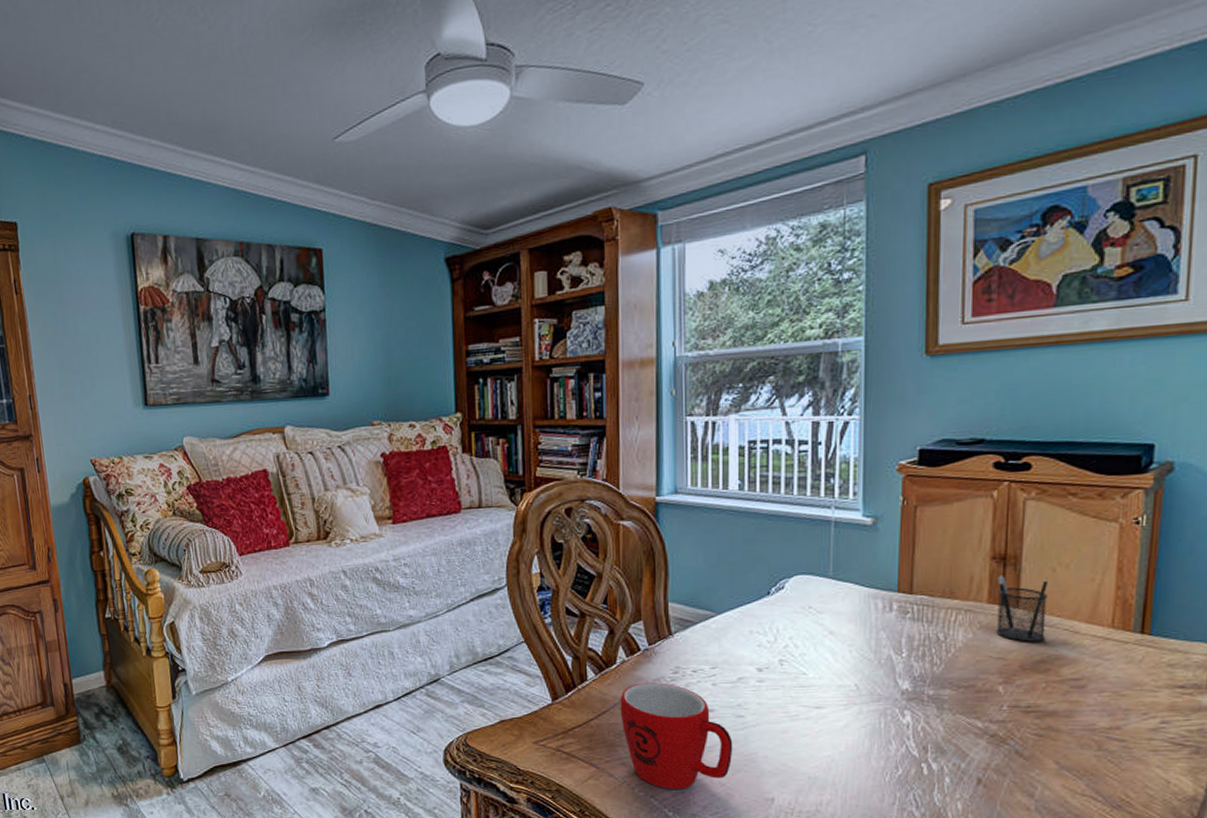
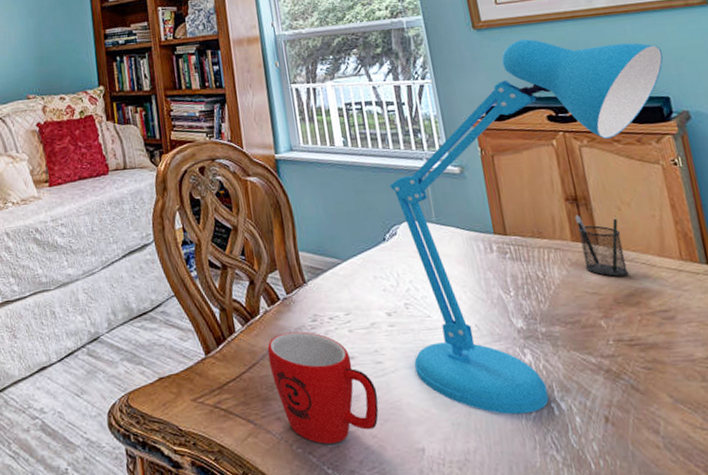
desk lamp: none [779,368,1161,772] -> present [389,38,663,415]

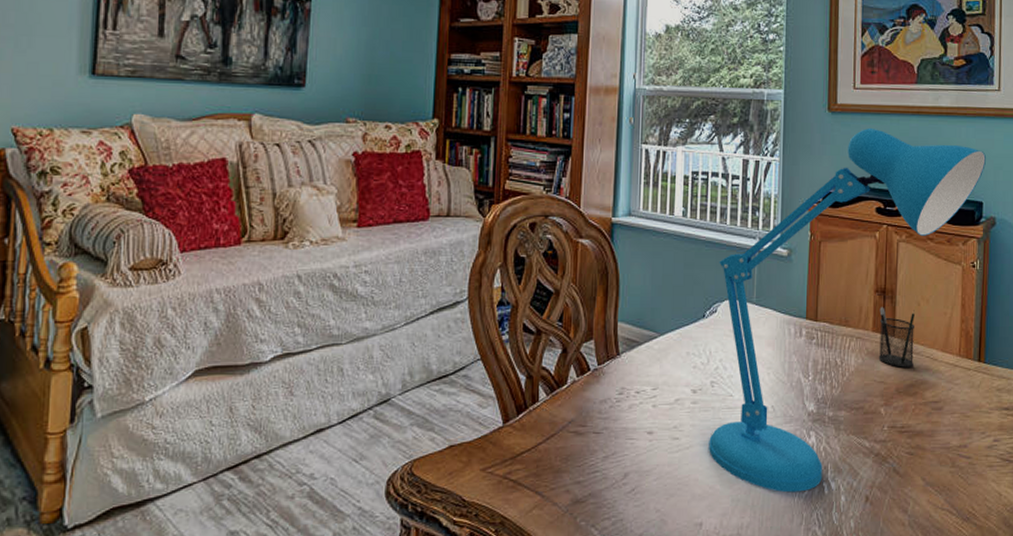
mug: present [267,331,379,444] -> none [568,404,669,517]

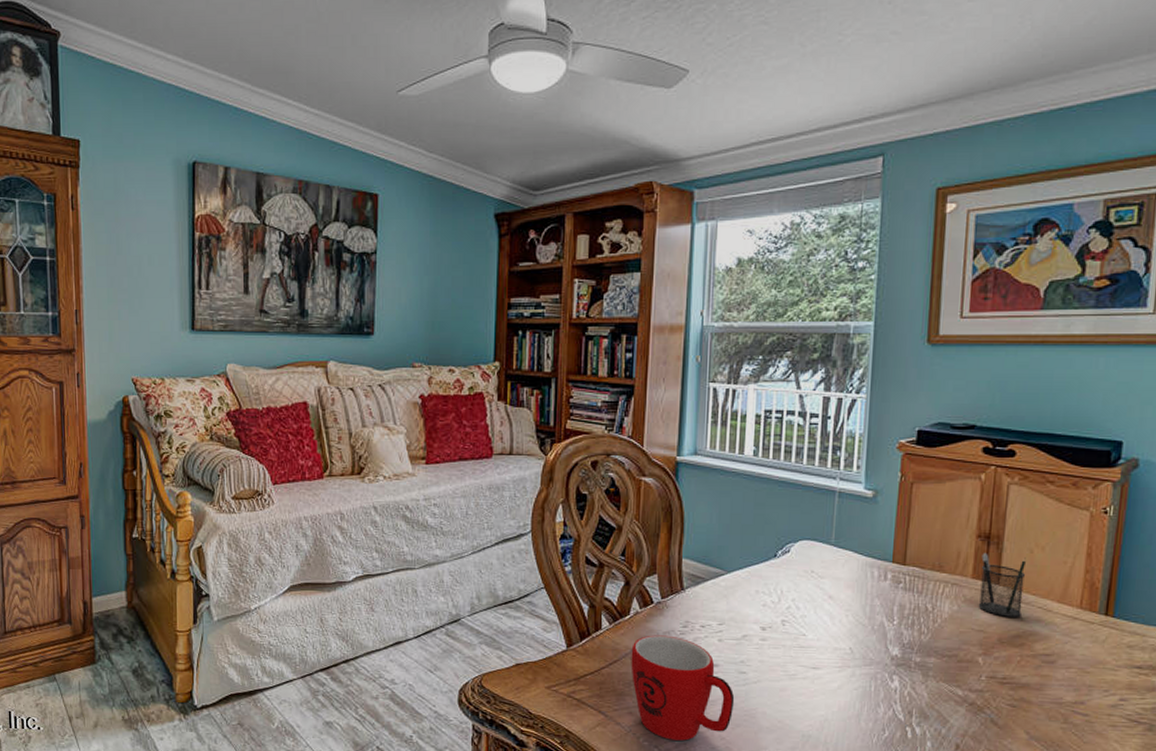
mug: none [568,404,669,517] -> present [631,635,735,741]
desk lamp: present [709,127,986,493] -> none [778,360,1130,734]

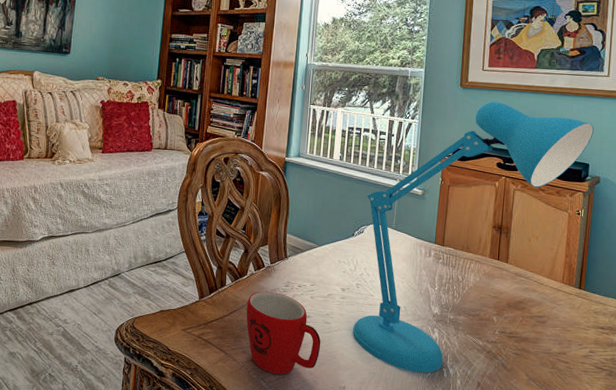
desk lamp: none [778,360,1130,734] -> present [353,101,594,373]
pencil holder: present [978,552,1026,617] -> none [493,239,526,288]

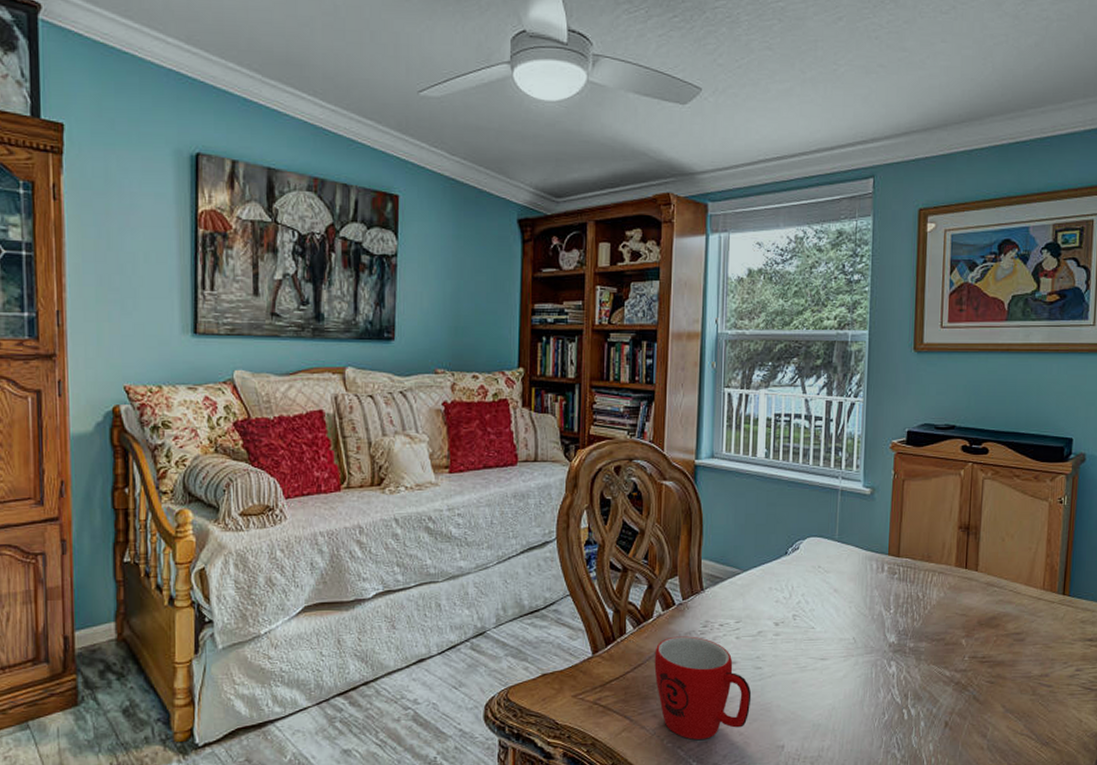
desk lamp: present [353,101,594,373] -> none [791,366,1077,718]

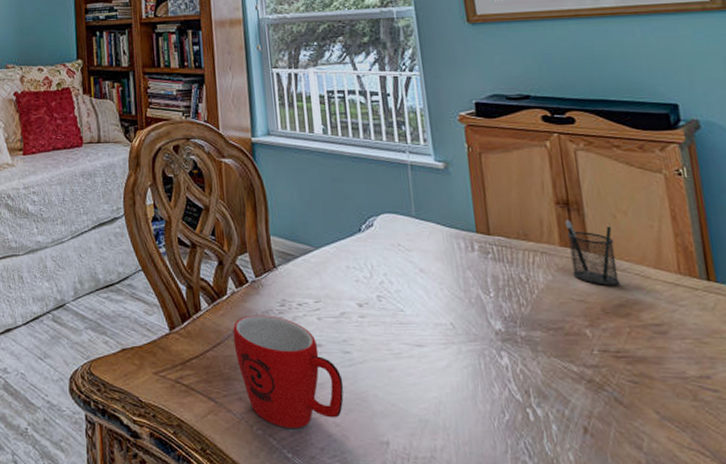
pencil holder: none [961,542,999,601] -> present [565,219,620,285]

